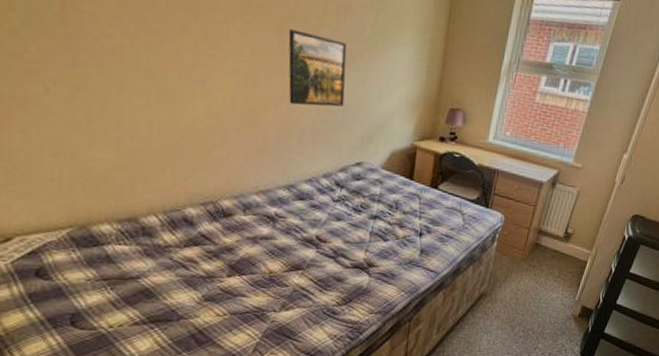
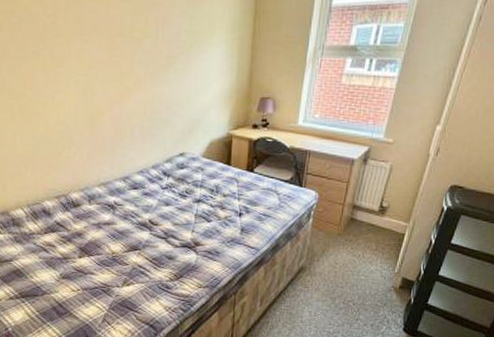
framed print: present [288,29,348,107] -> none [117,43,167,108]

